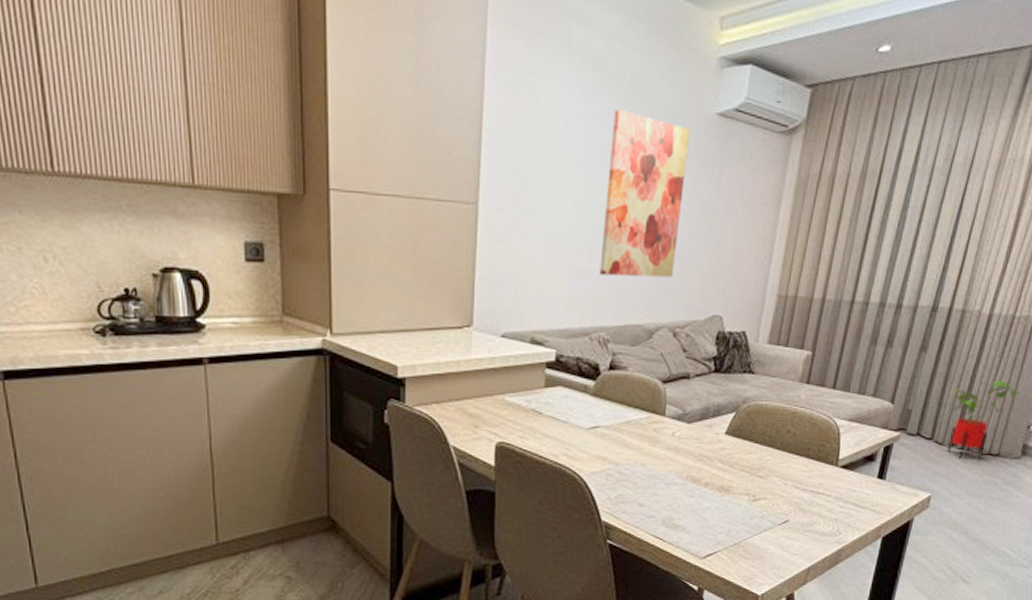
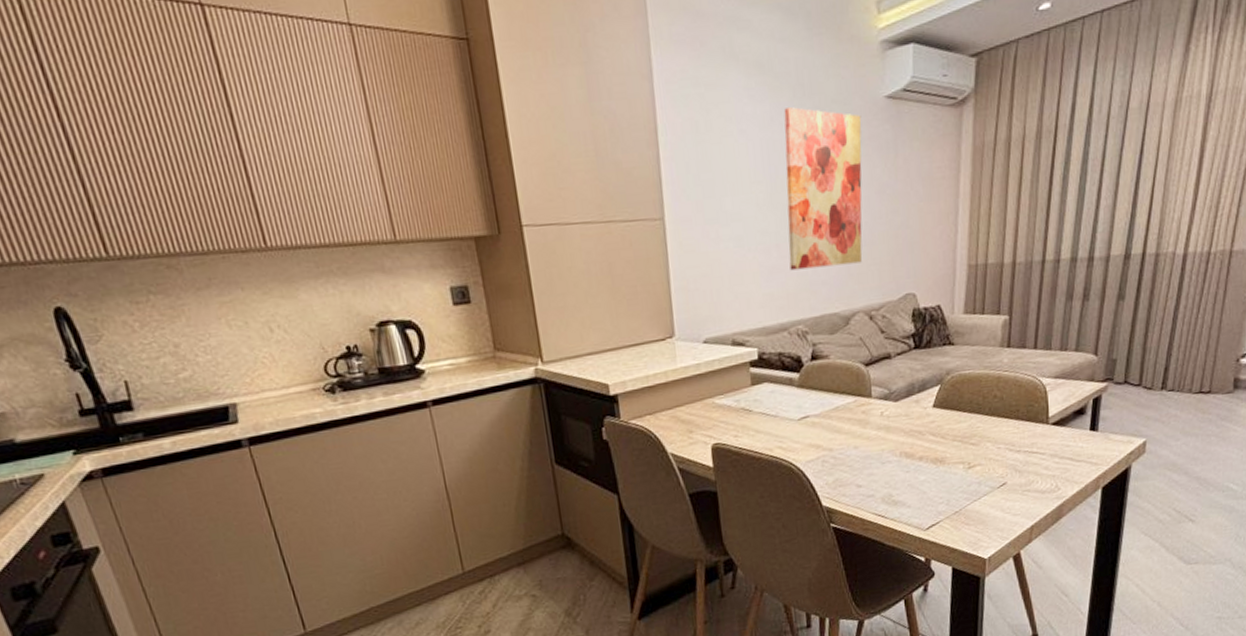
house plant: present [946,379,1021,459] -> none [1156,317,1225,400]

